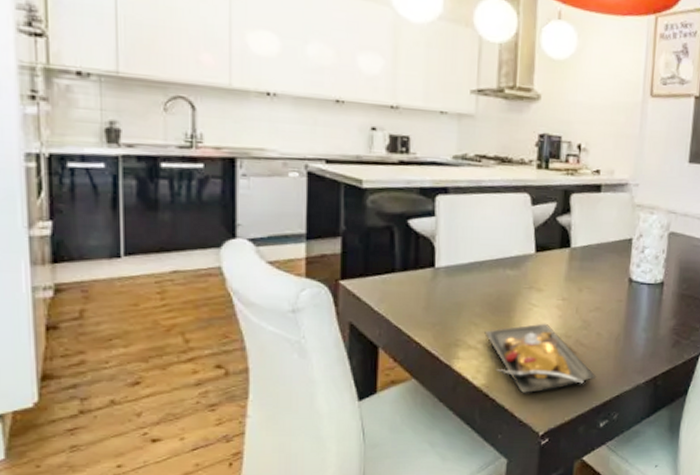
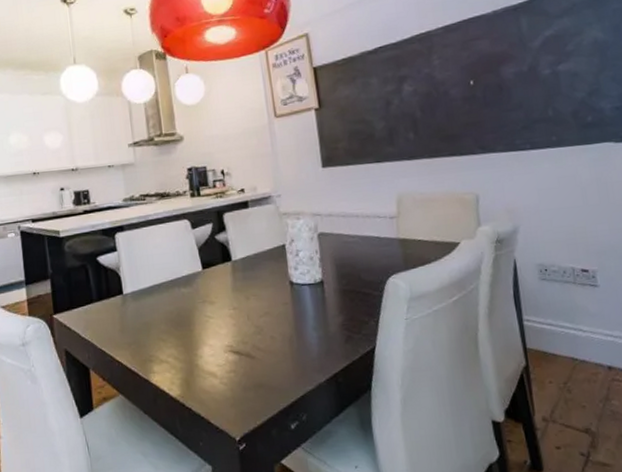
plate: present [484,323,597,394] -> none [172,332,279,401]

